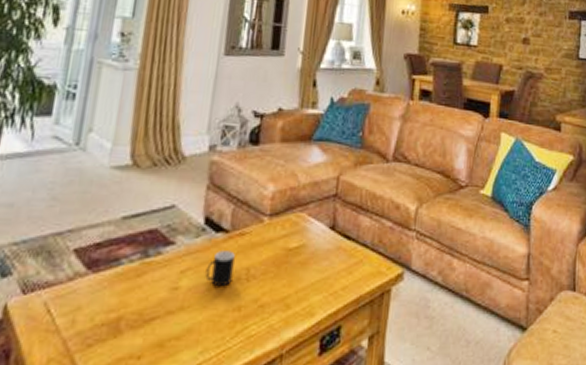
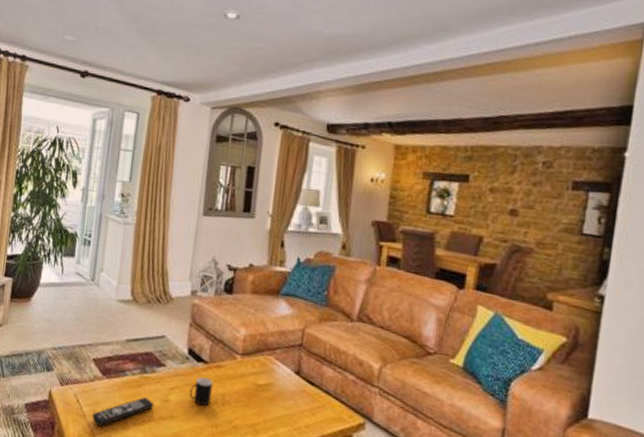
remote control: none [69,289,159,341] -> present [92,397,155,427]

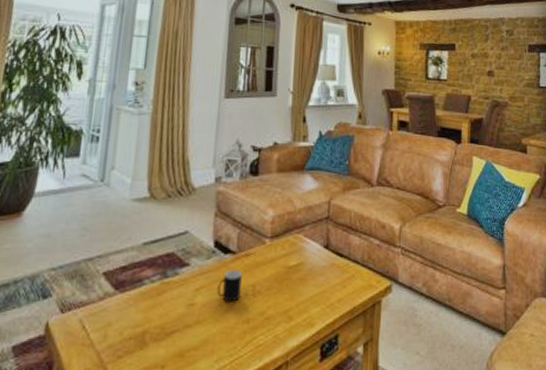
remote control: present [92,397,155,427] -> none [101,306,178,353]

